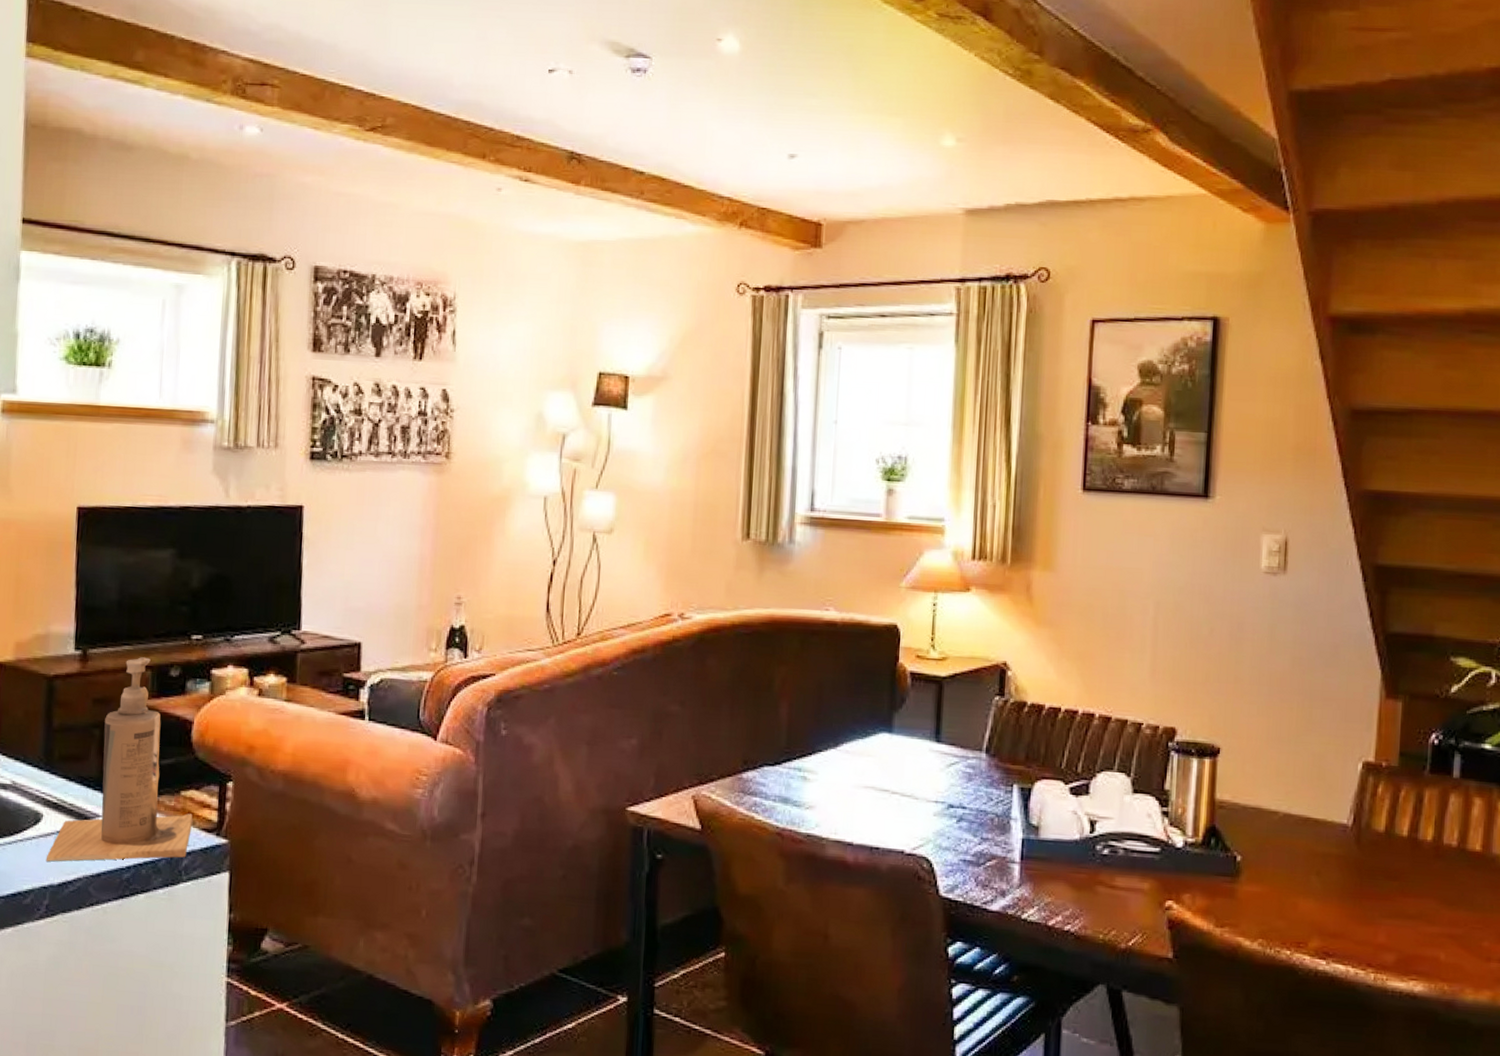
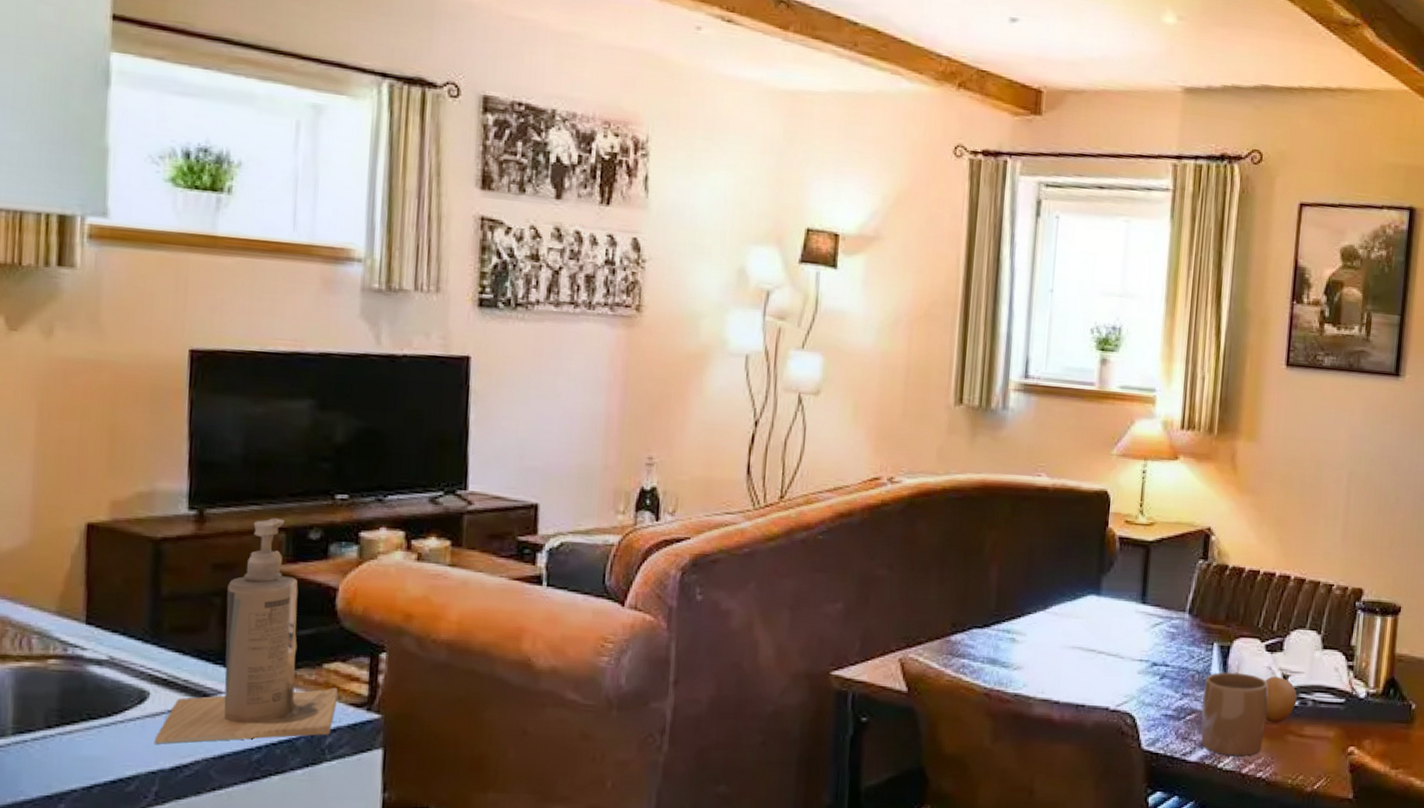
mug: none [1002,816,1075,906] -> present [1201,672,1268,755]
fruit: none [1070,822,1106,873] -> present [1265,677,1297,723]

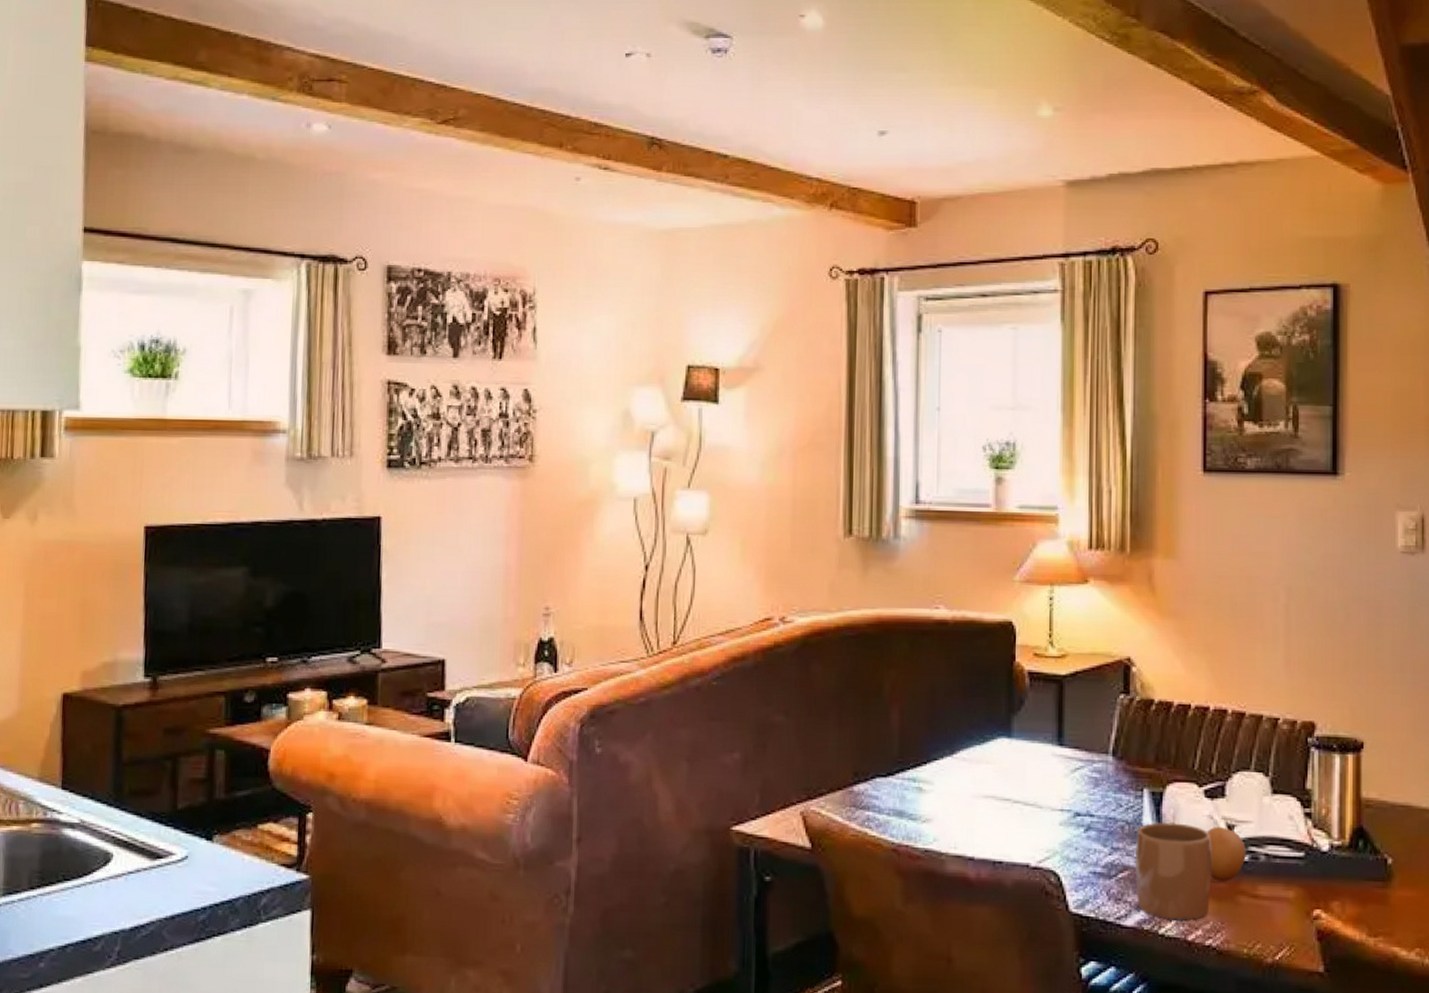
soap dispenser: present [154,518,338,744] -> none [116,683,271,905]

